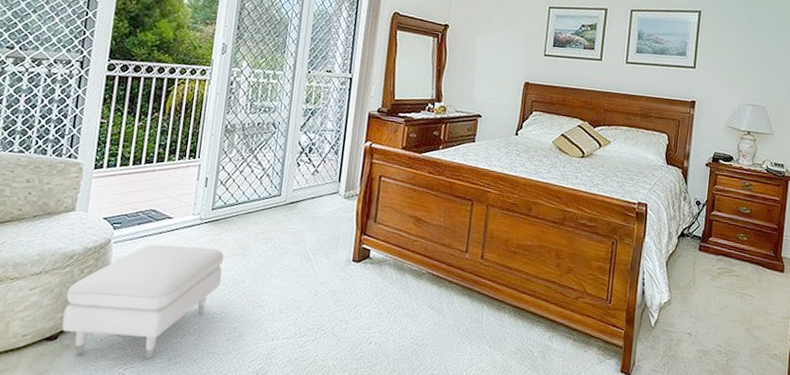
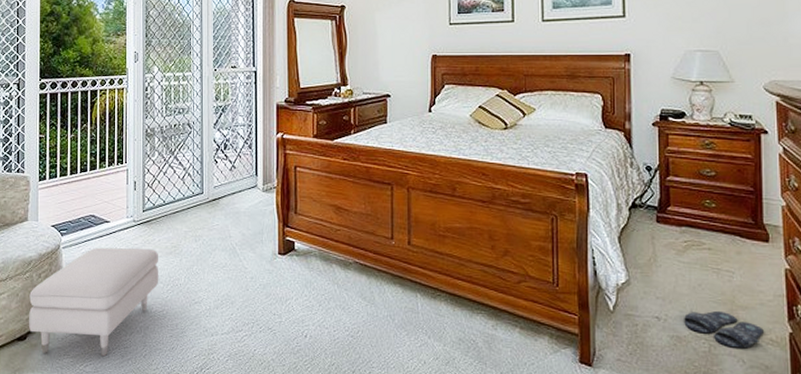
slippers: none [710,329,771,362] -> present [684,310,764,349]

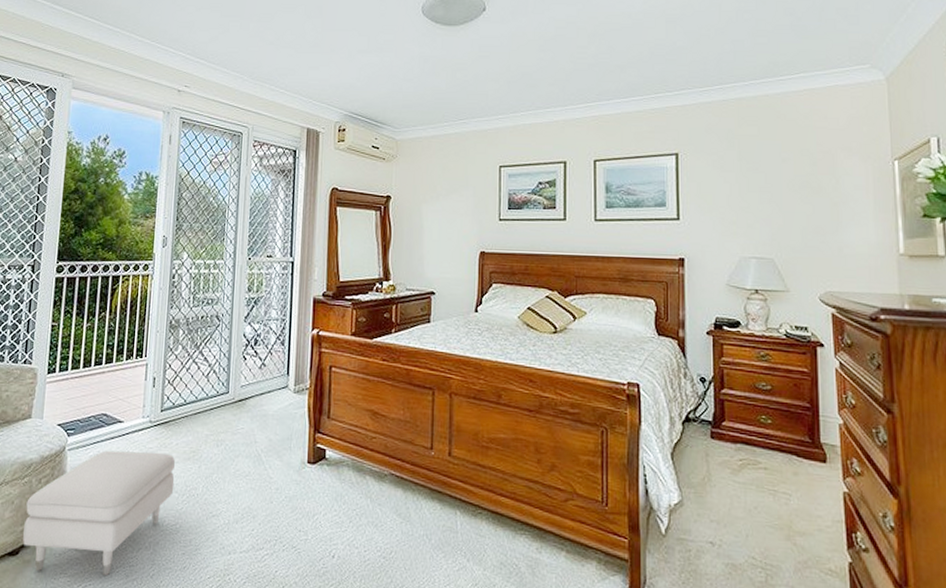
slippers: present [684,310,764,349] -> none [739,536,822,579]

